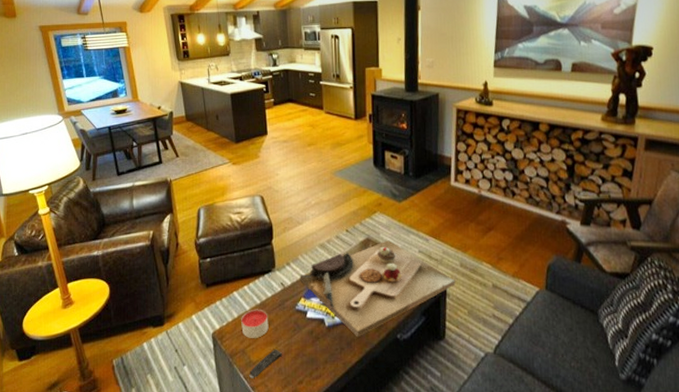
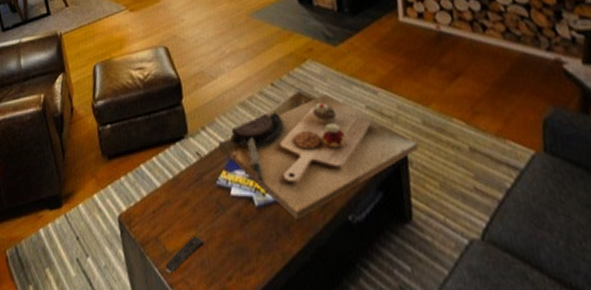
candle: present [241,309,269,338] -> none [151,185,185,222]

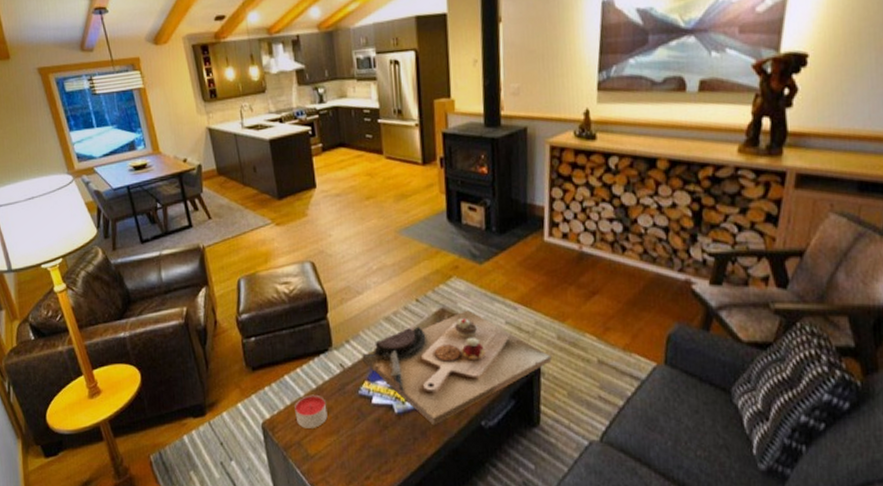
candle: none [151,185,185,222] -> present [295,394,328,428]
remote control: present [165,235,204,273] -> none [307,440,345,474]

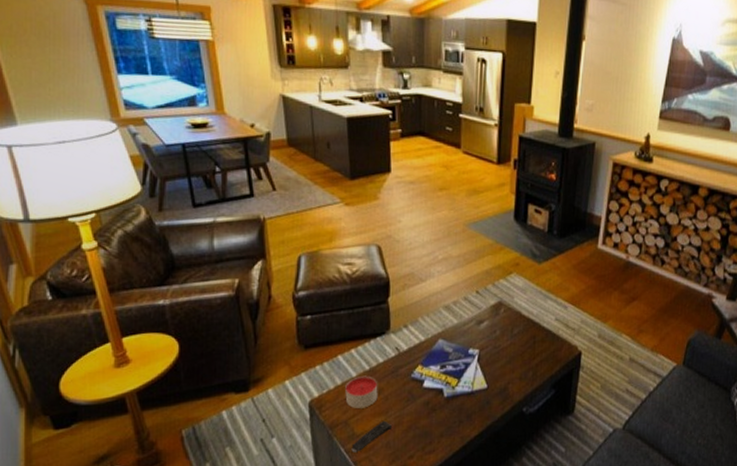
remote control: none [307,440,345,474] -> present [351,420,392,452]
decorative tray: present [362,310,552,424] -> none [418,305,591,409]

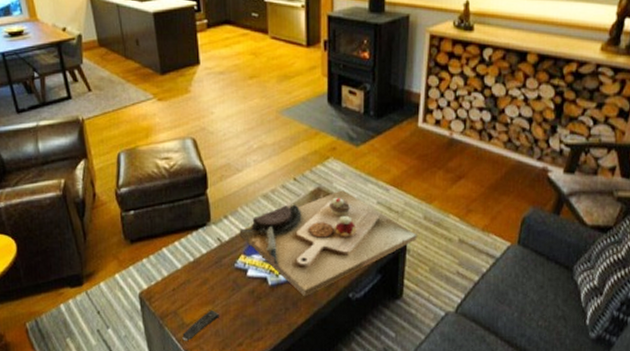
candle: present [345,375,378,408] -> none [172,267,204,298]
decorative tray: none [418,305,591,409] -> present [239,190,417,296]

